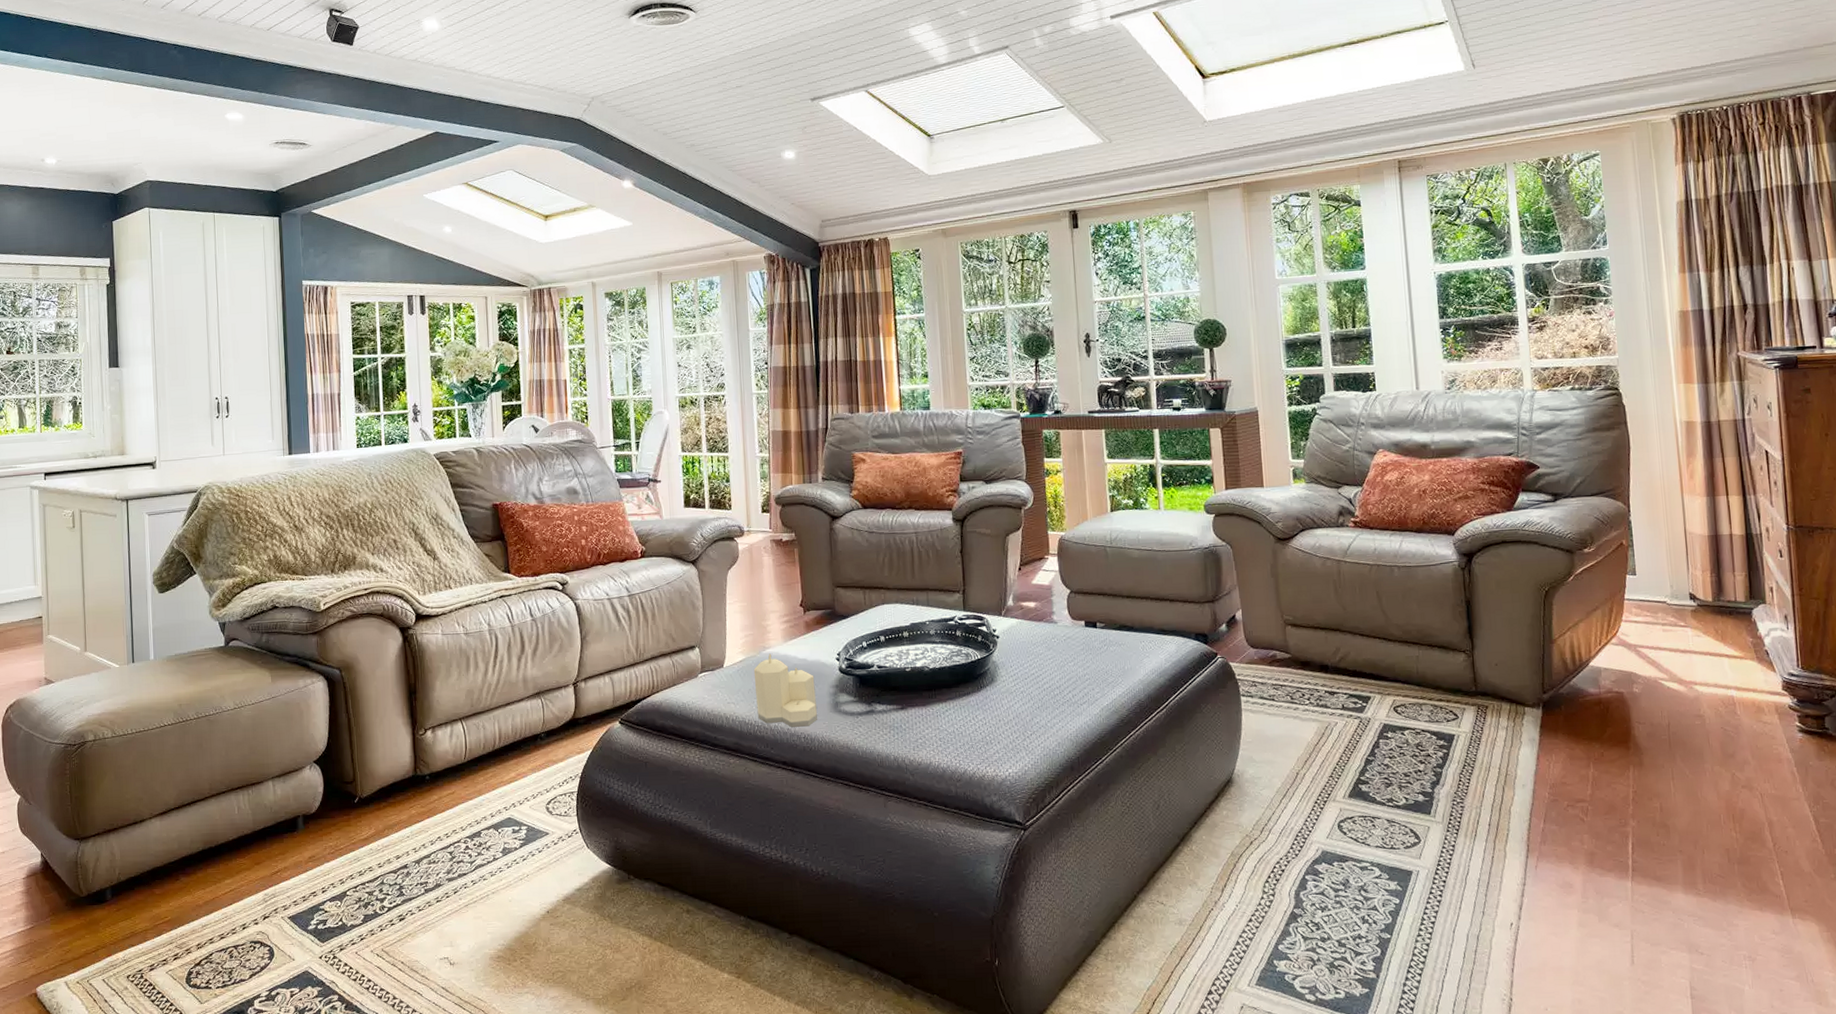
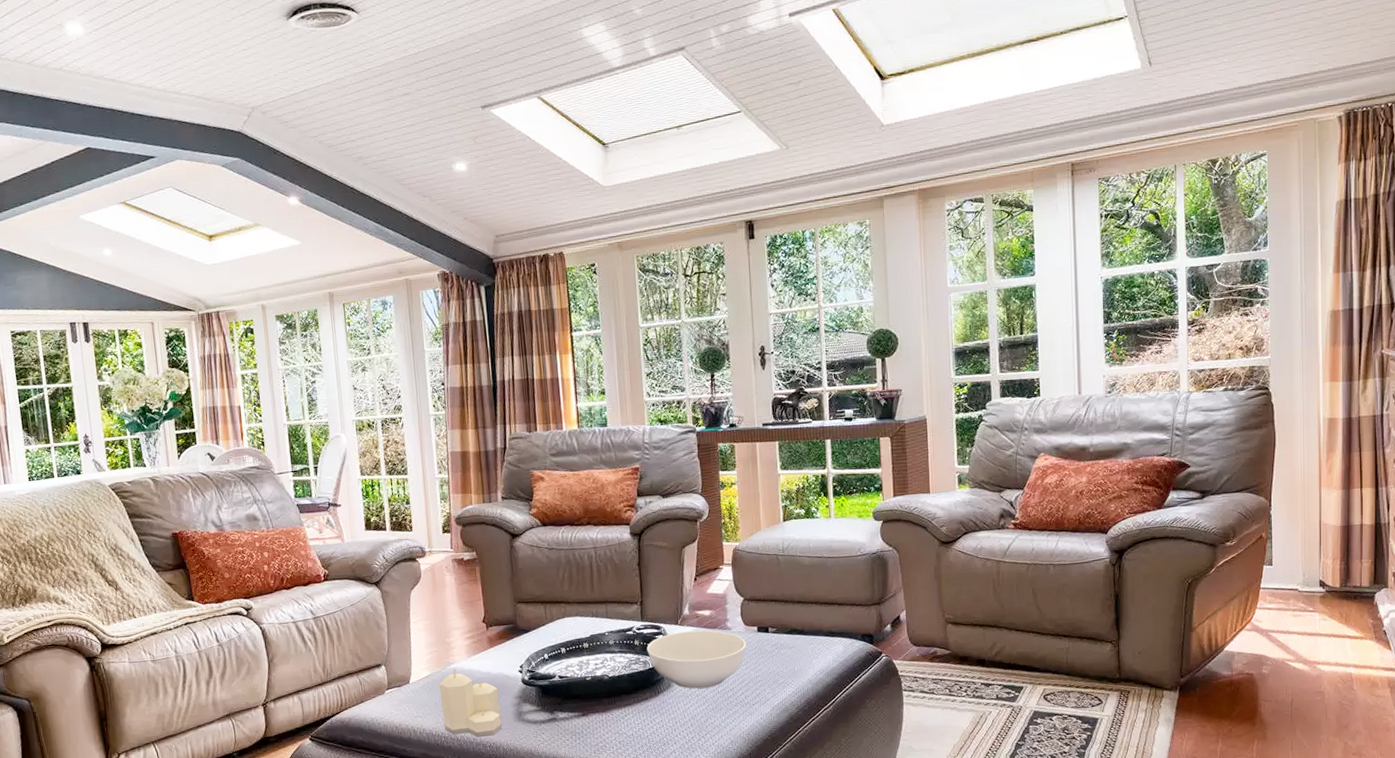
bowl: none [969,622,1073,685] -> present [646,630,746,689]

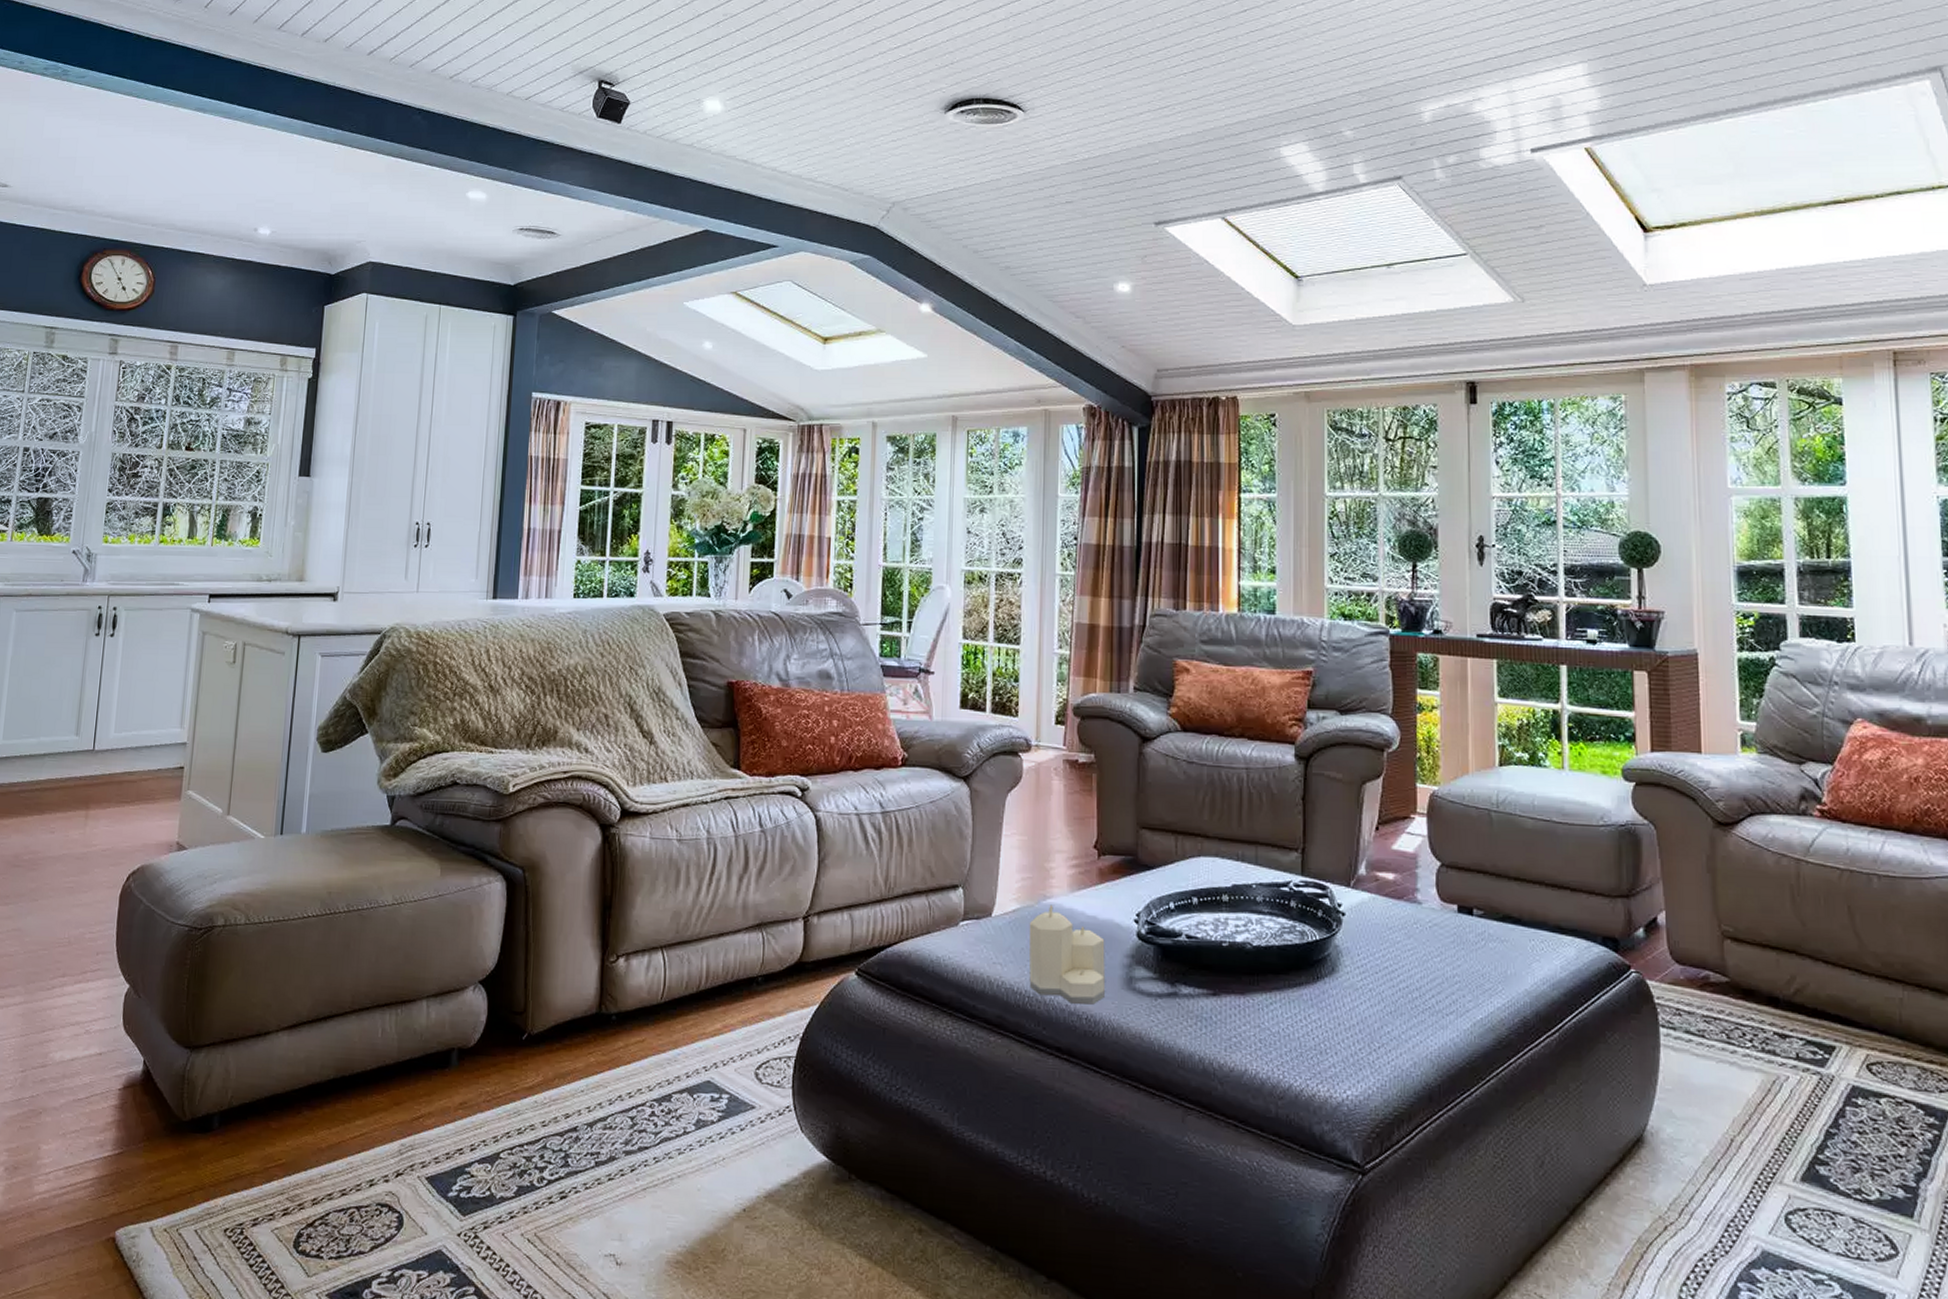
bowl: present [646,630,746,689] -> none [1306,897,1441,981]

